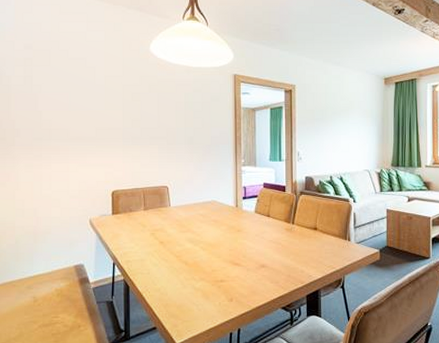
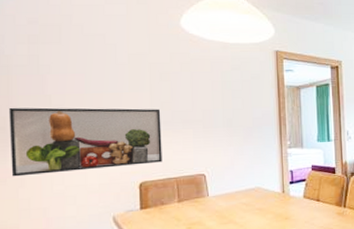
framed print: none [8,122,132,181] -> present [8,107,162,177]

